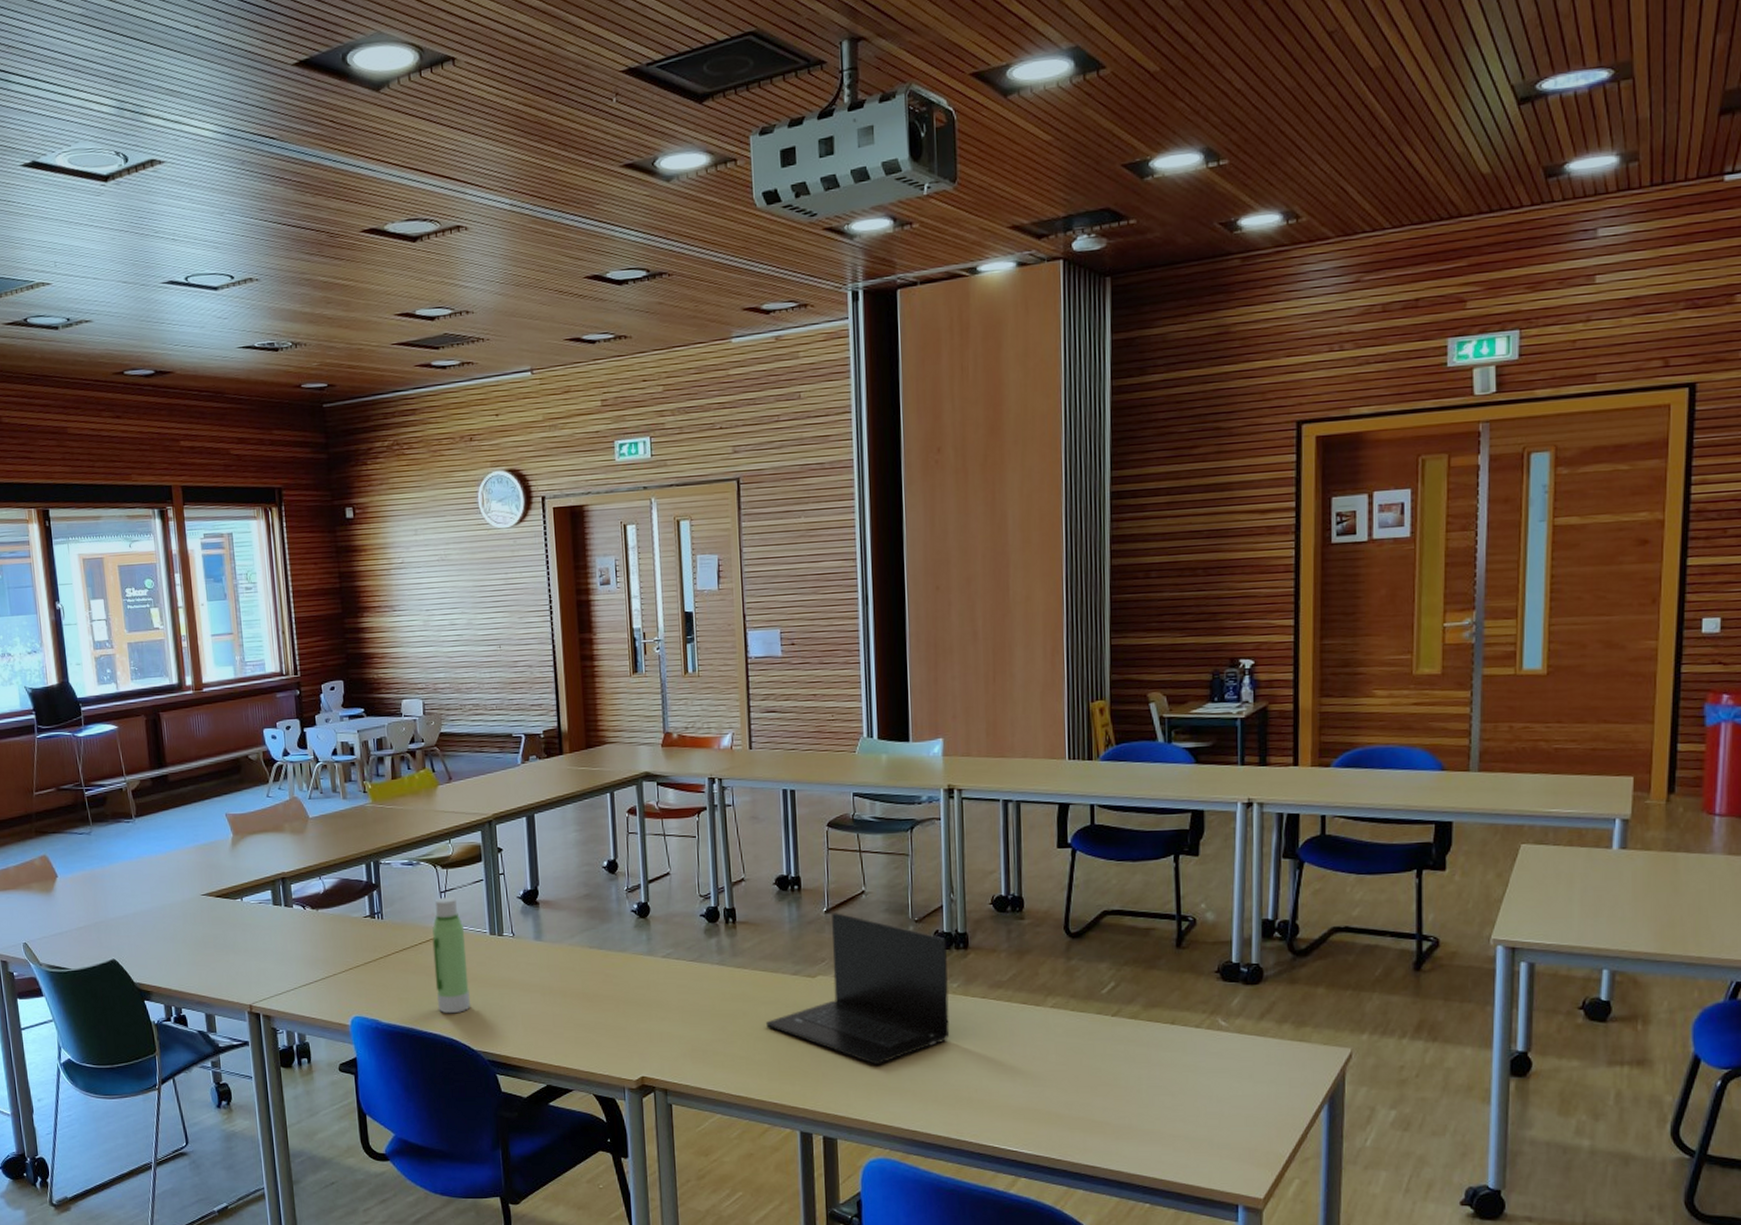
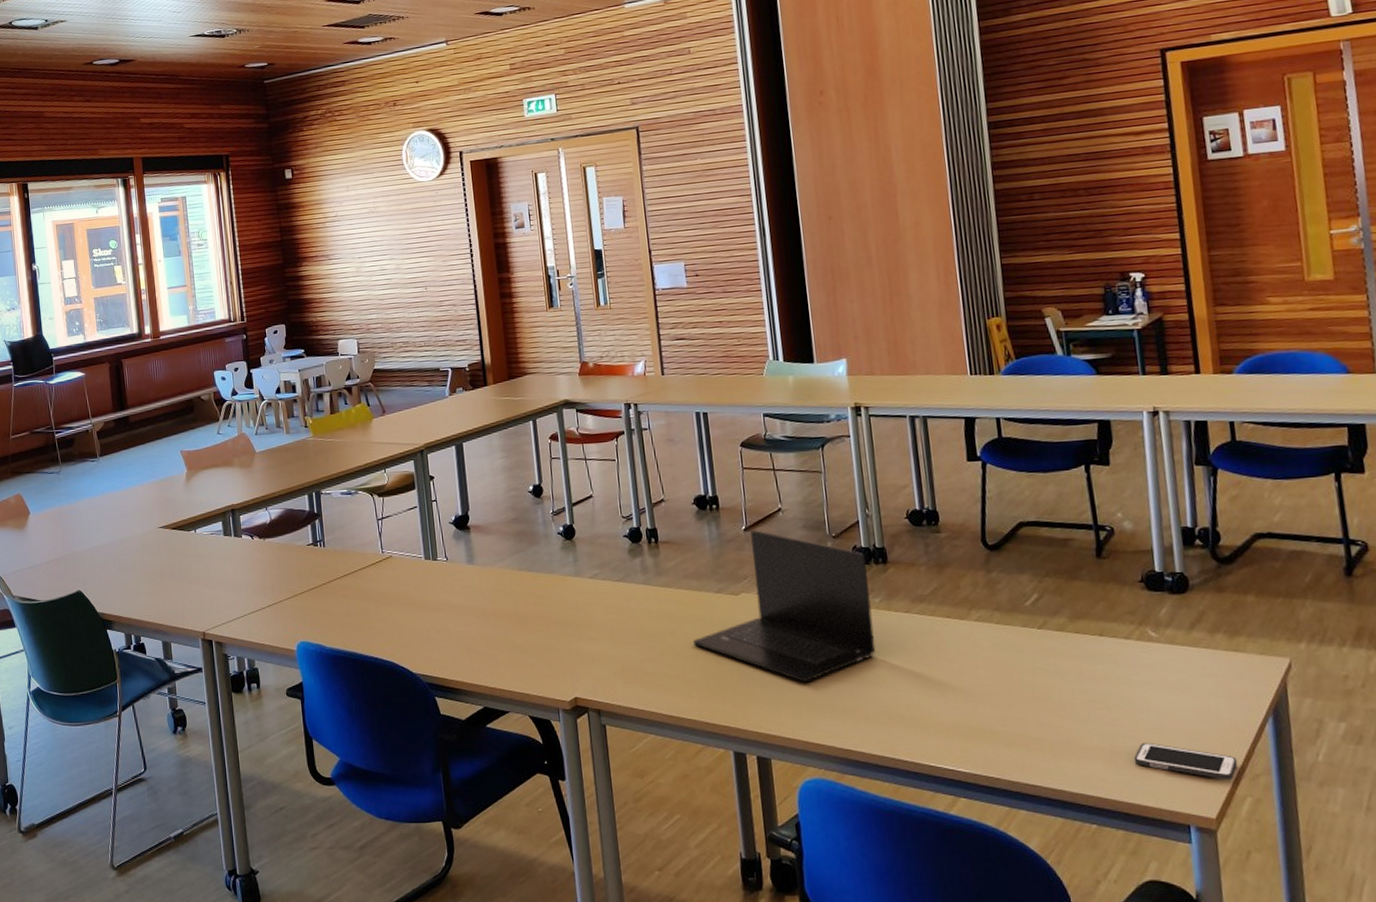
water bottle: present [432,896,470,1014] -> none [371,523,408,638]
cell phone: none [1192,1126,1290,1164] -> present [1133,742,1238,781]

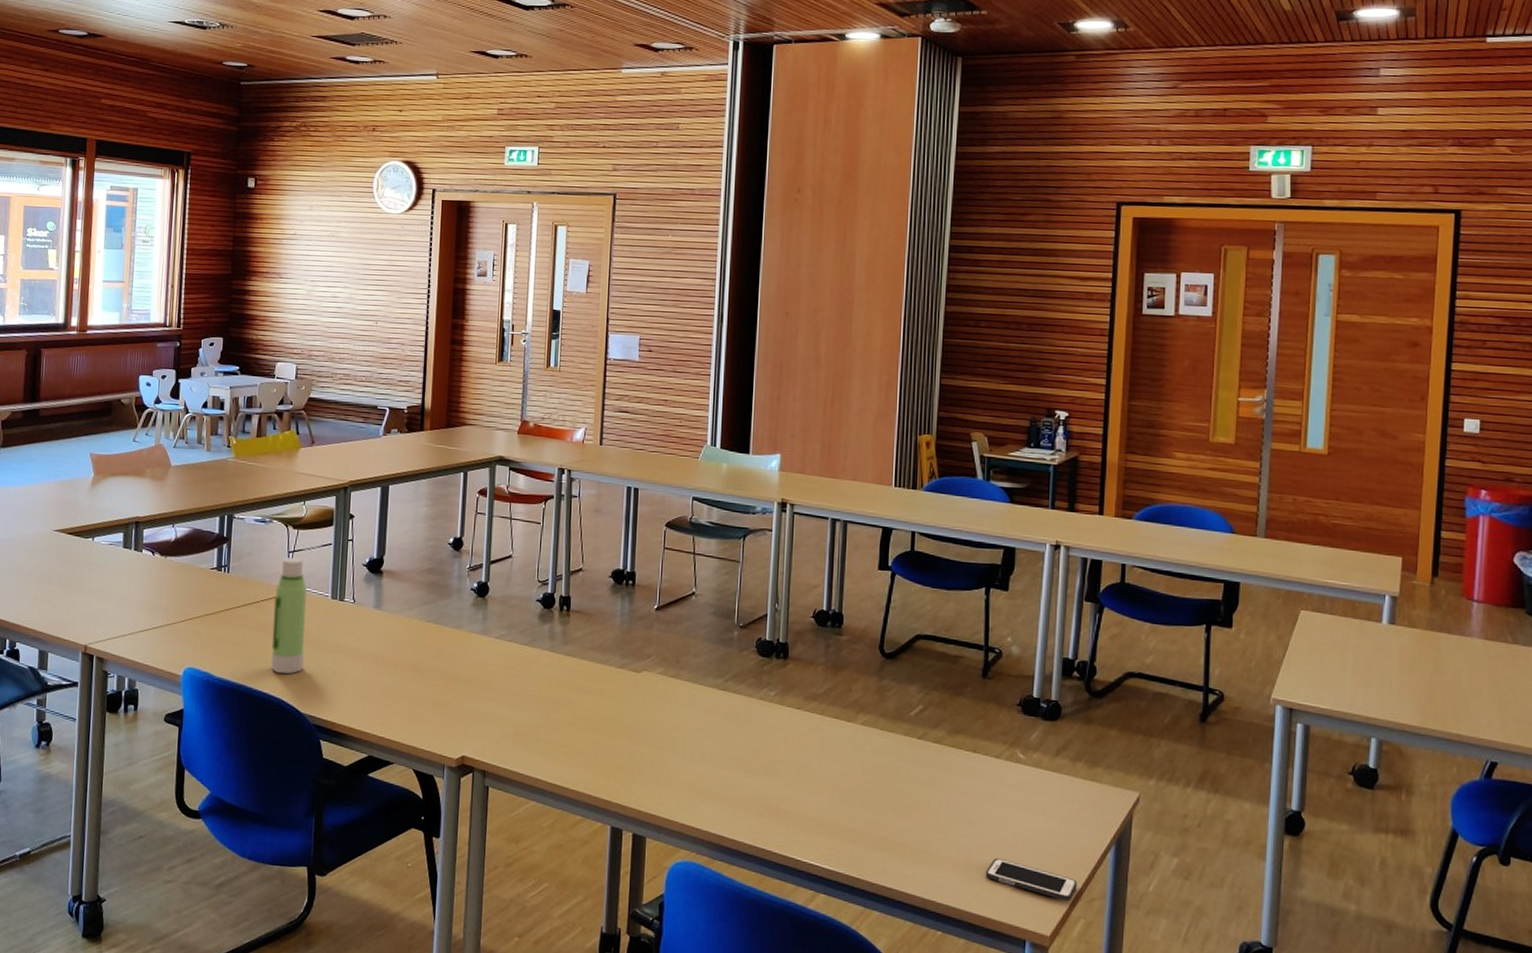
water bottle: none [371,523,408,638] -> present [271,557,307,674]
laptop: present [692,530,876,683] -> none [588,611,767,766]

